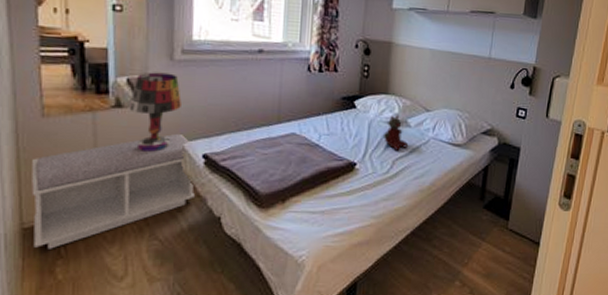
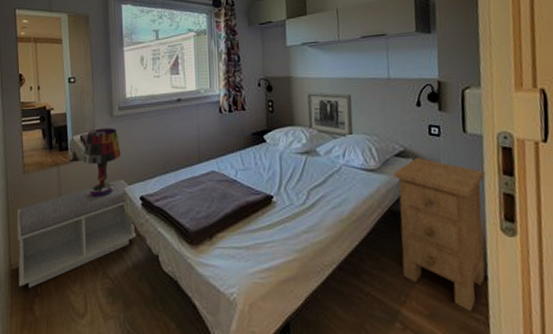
stuffed bear: present [382,114,408,151] -> none [294,144,320,181]
wall art: none [402,61,451,112] -> present [307,92,354,138]
nightstand: none [470,136,557,272] -> present [394,157,486,312]

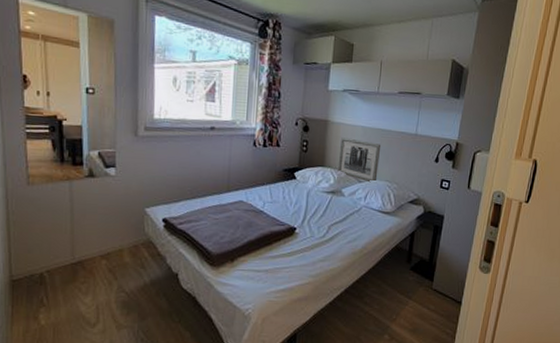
bench: present [17,179,136,288] -> none [19,200,156,299]
table lamp: present [83,127,121,197] -> none [100,146,145,216]
nightstand: present [394,157,486,312] -> none [398,205,478,328]

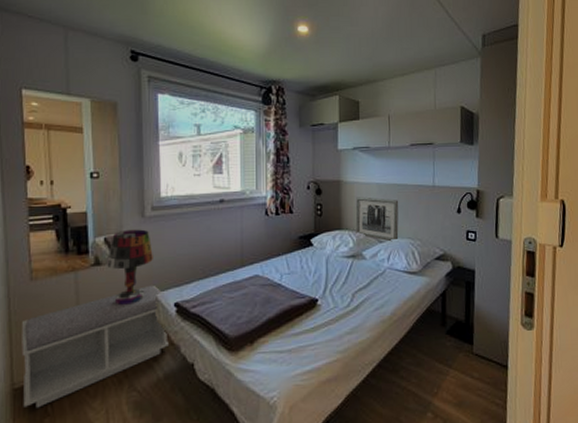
bench: none [19,200,156,299] -> present [21,285,169,408]
table lamp: none [100,146,145,216] -> present [107,229,153,305]

